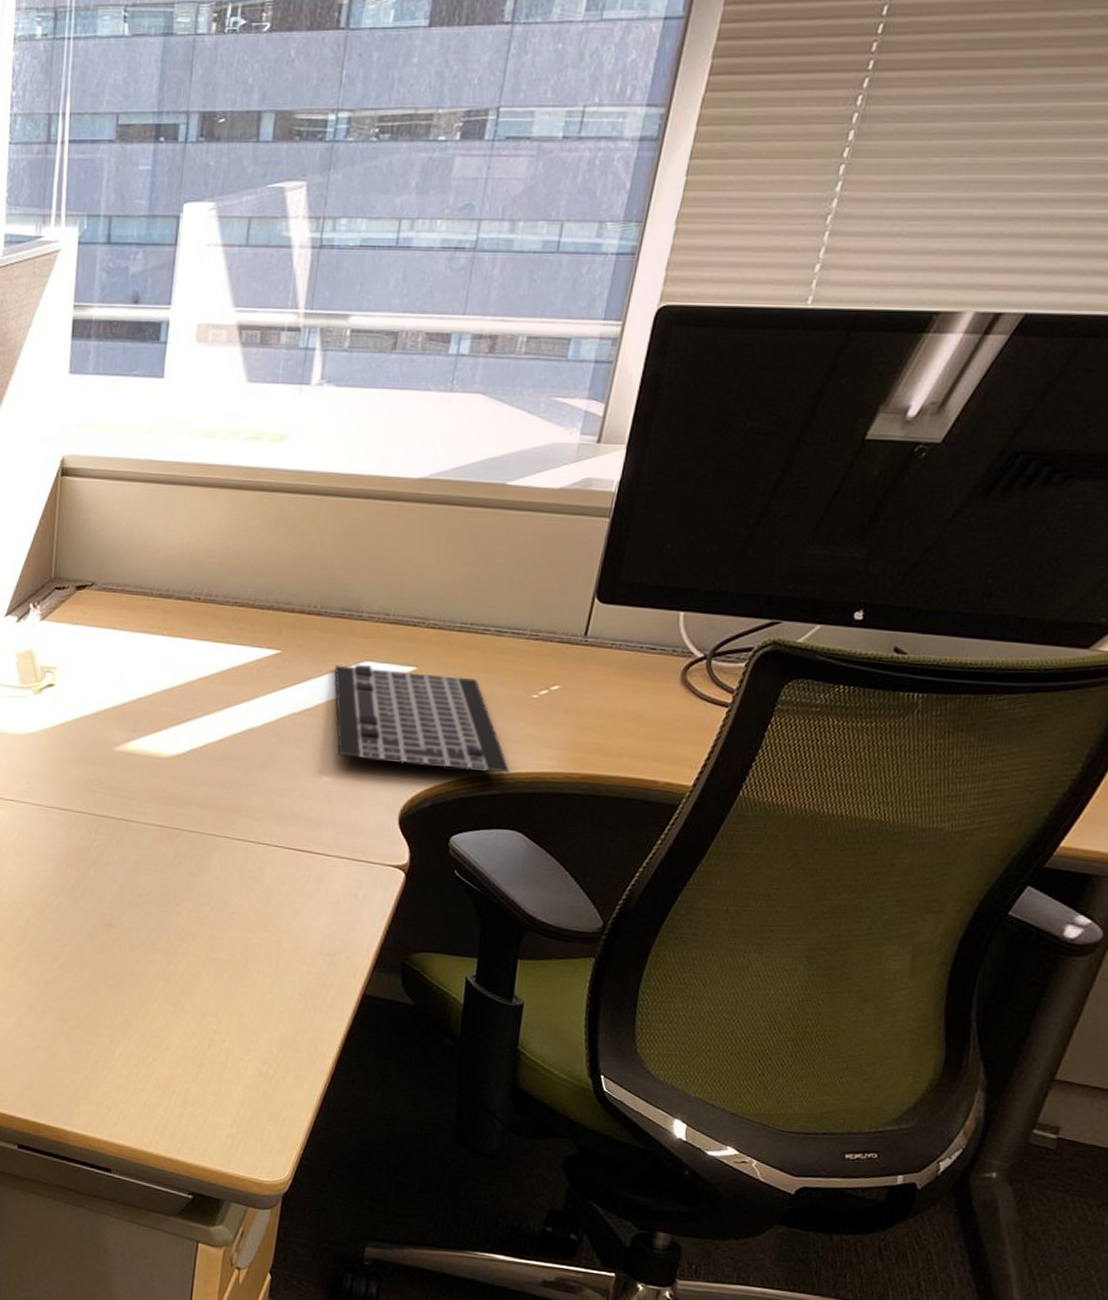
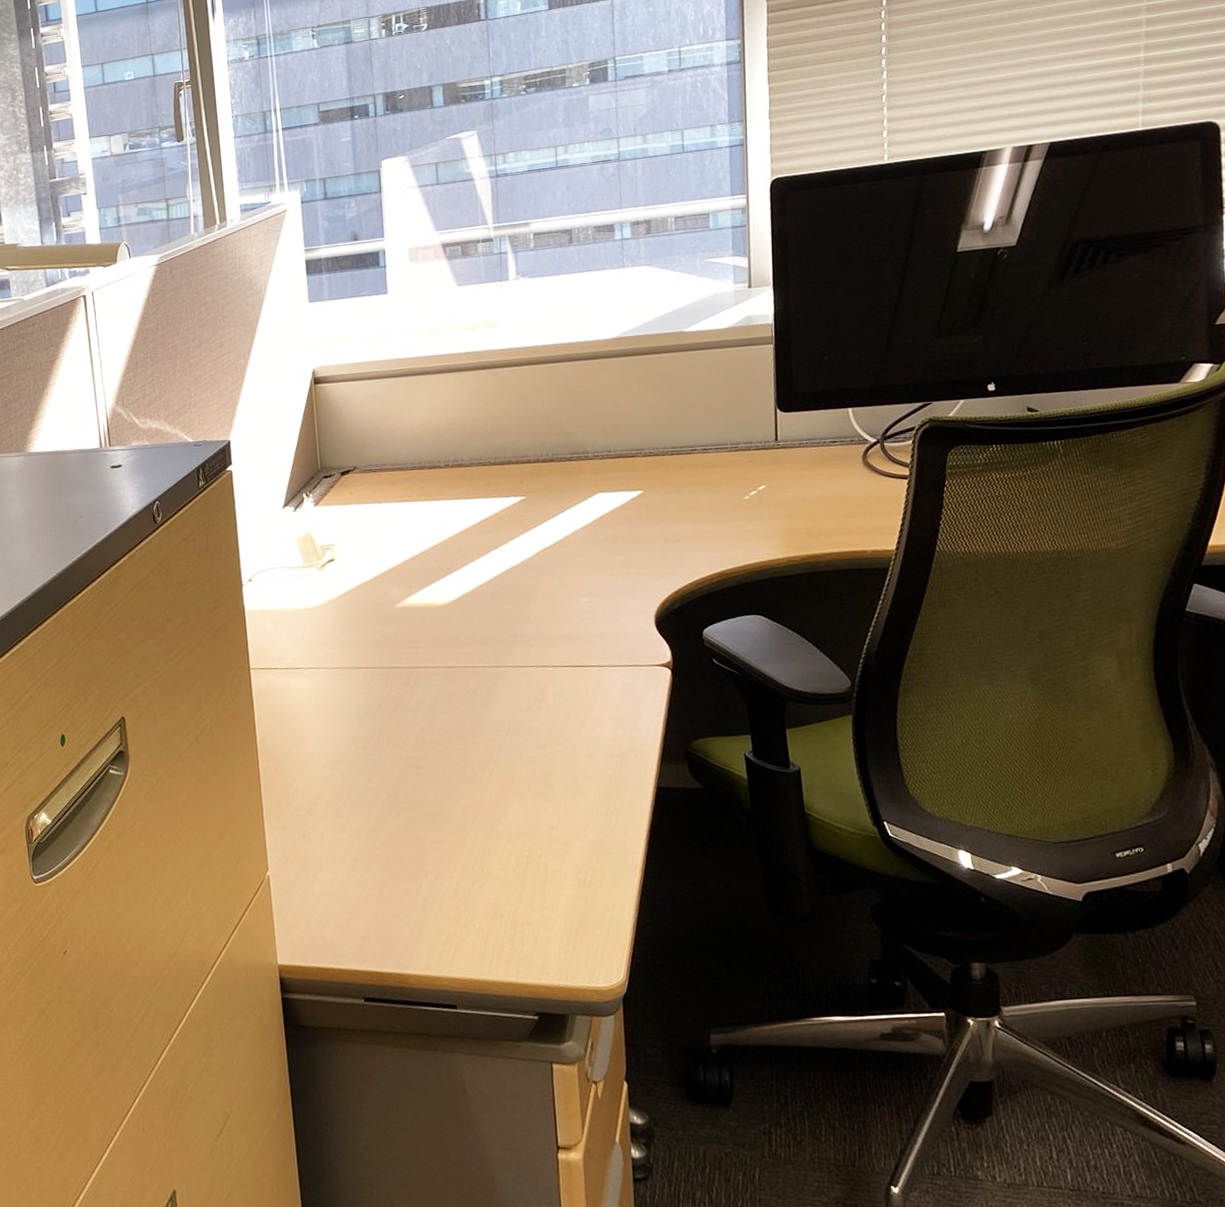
keyboard: present [334,663,511,773] -> none [574,492,741,577]

